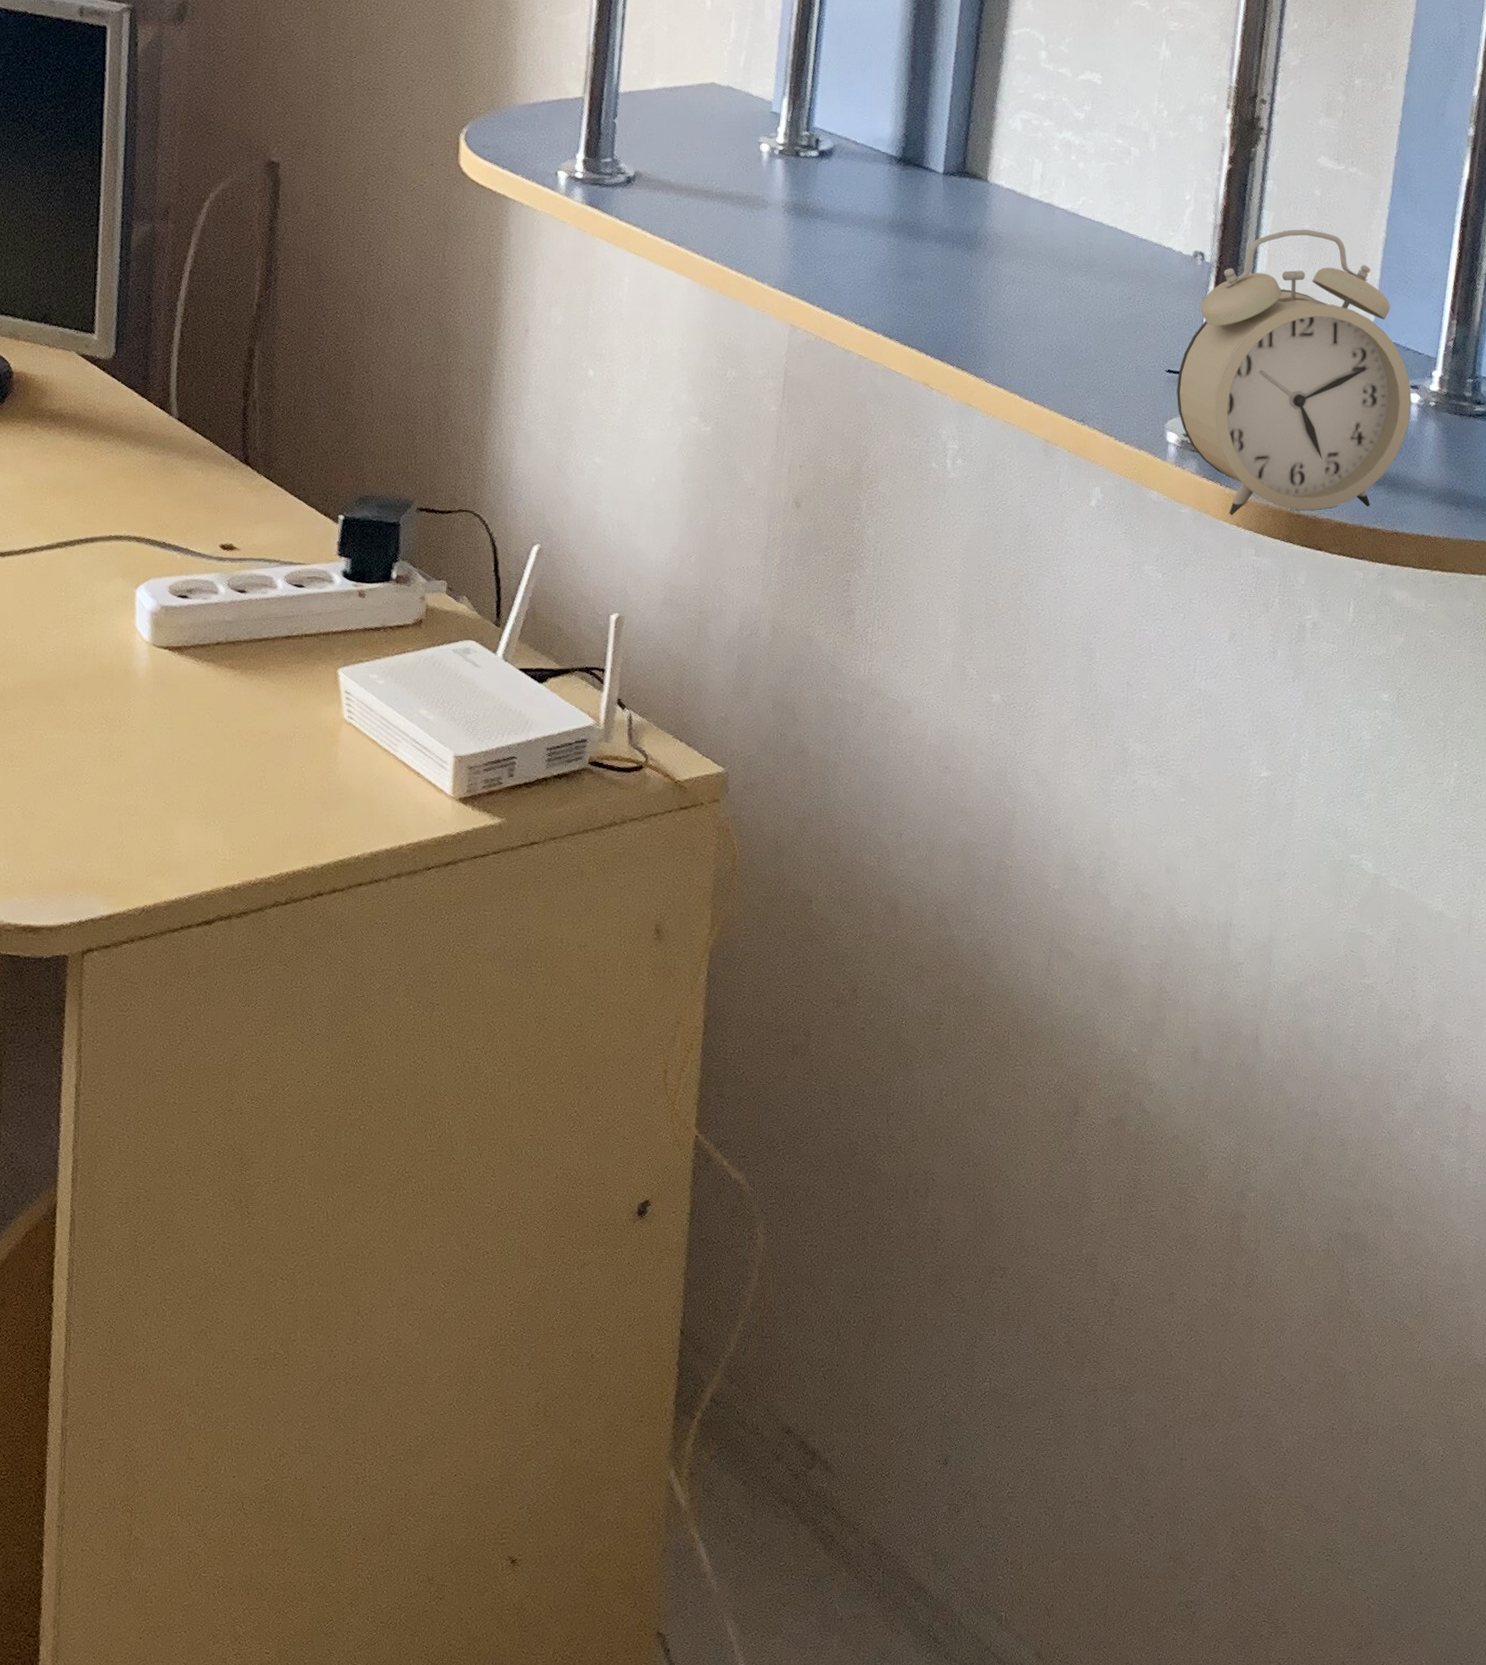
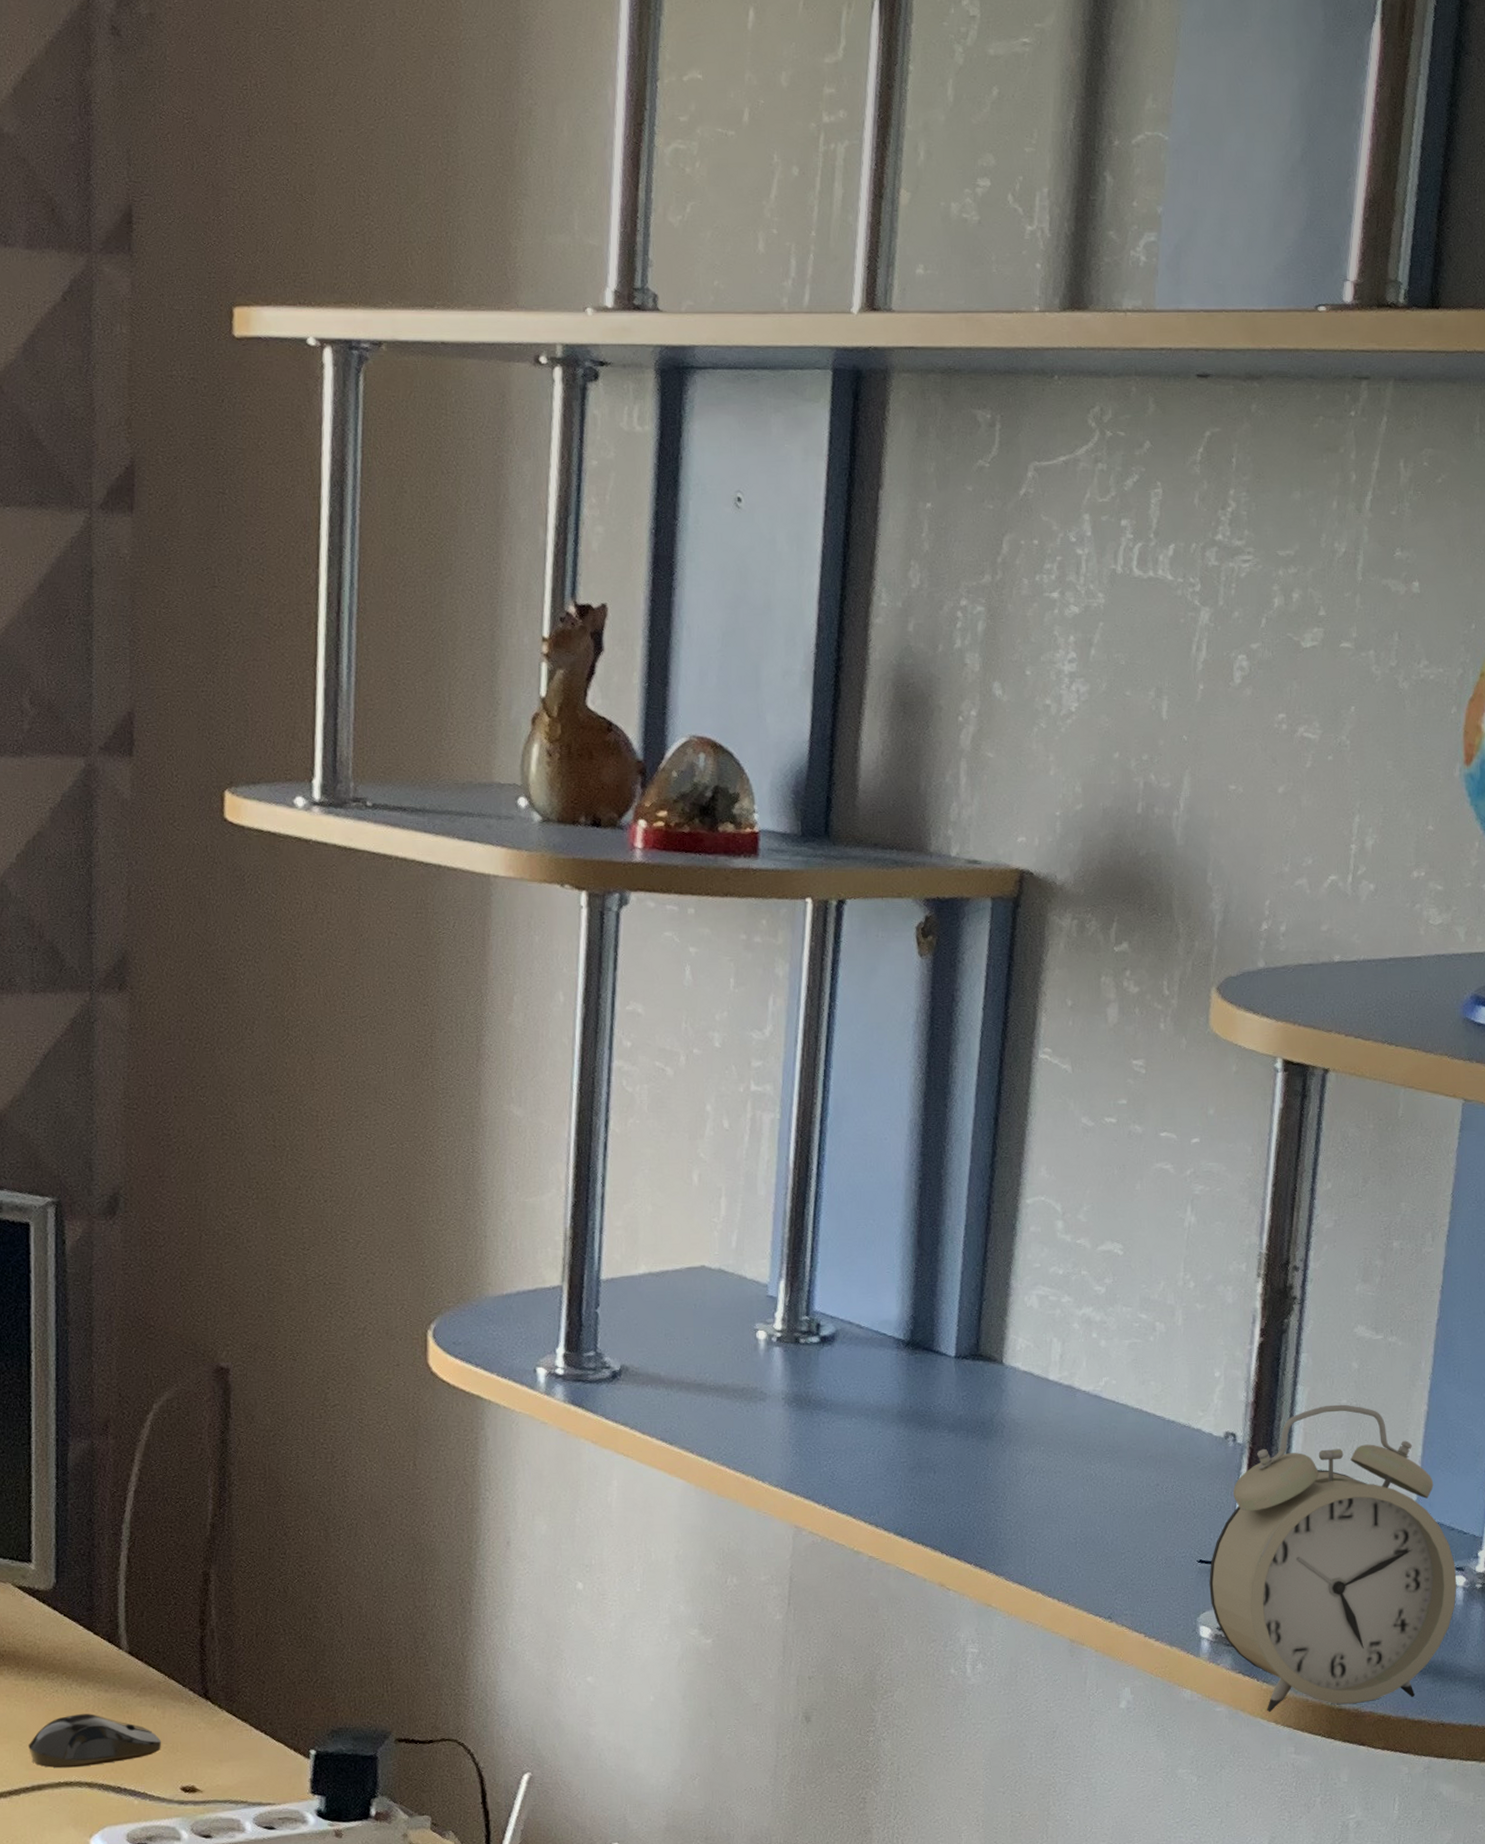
computer mouse: none [83,474,205,523] -> present [27,1714,162,1768]

